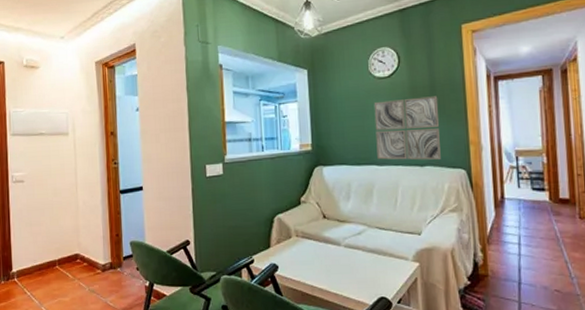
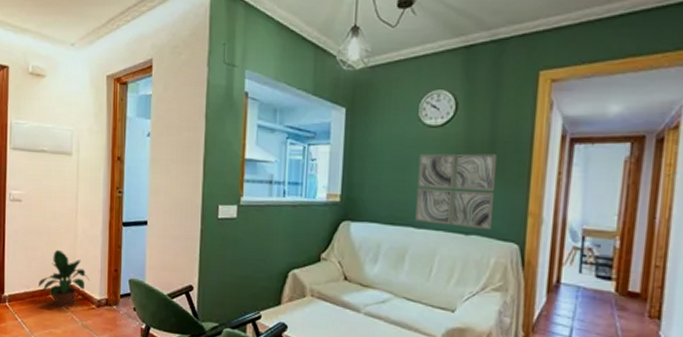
potted plant: none [45,222,93,277] -> present [38,249,89,308]

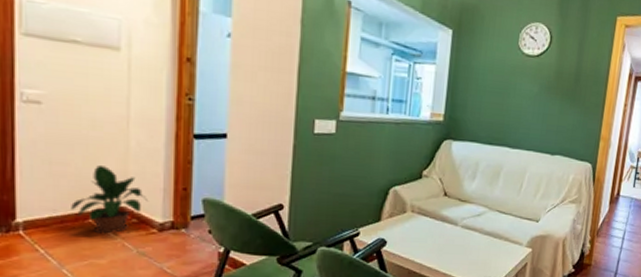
wall art: present [415,153,498,229] -> none [510,80,581,150]

